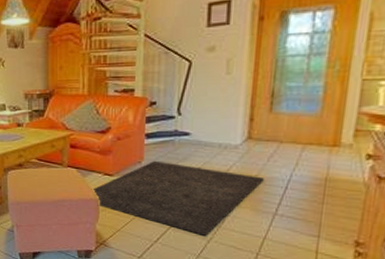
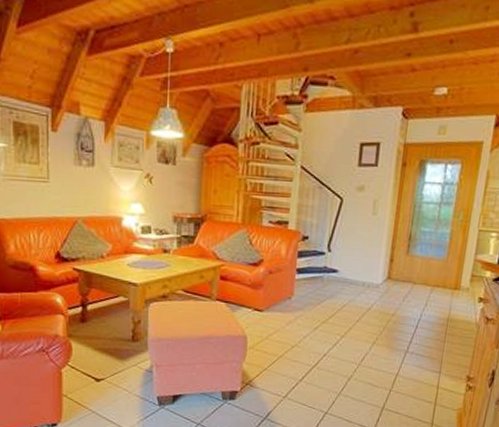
rug: present [91,160,264,236] -> none [239,296,399,373]

